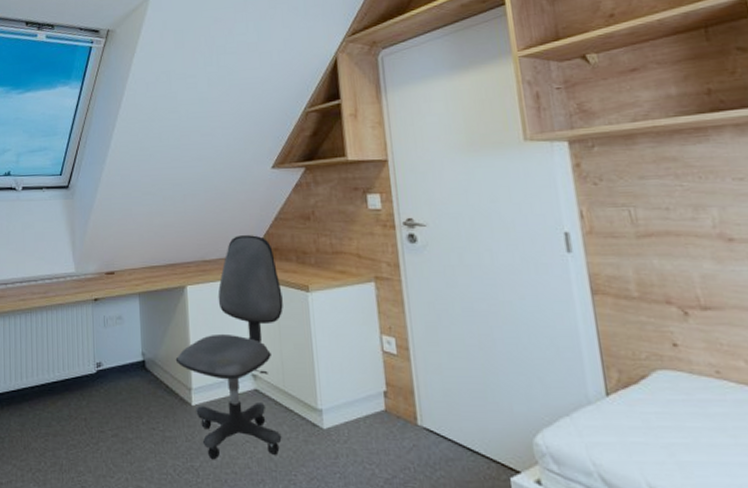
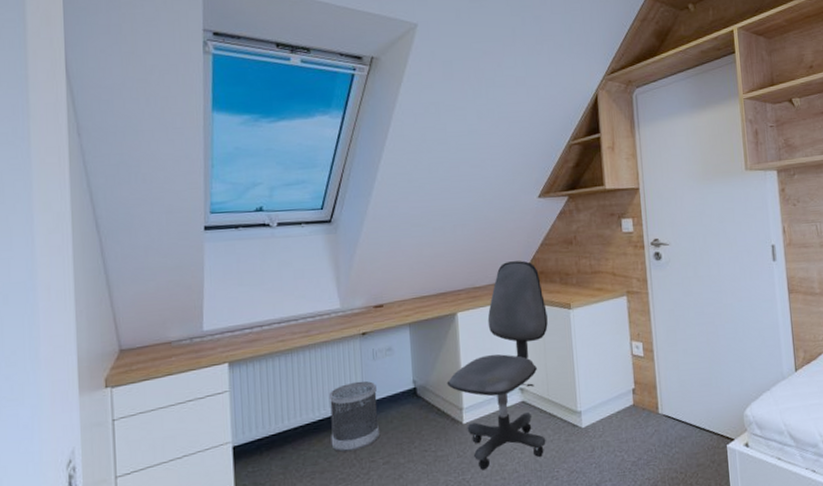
wastebasket: none [62,347,109,419] -> present [328,381,379,452]

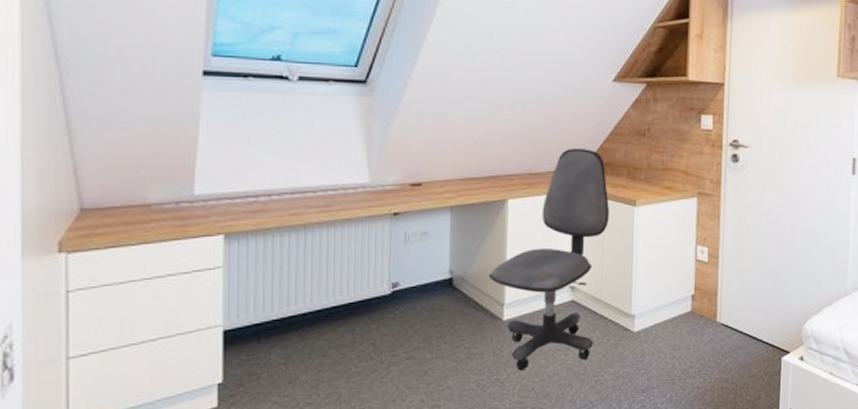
wastebasket: present [328,381,379,452] -> none [346,266,406,344]

